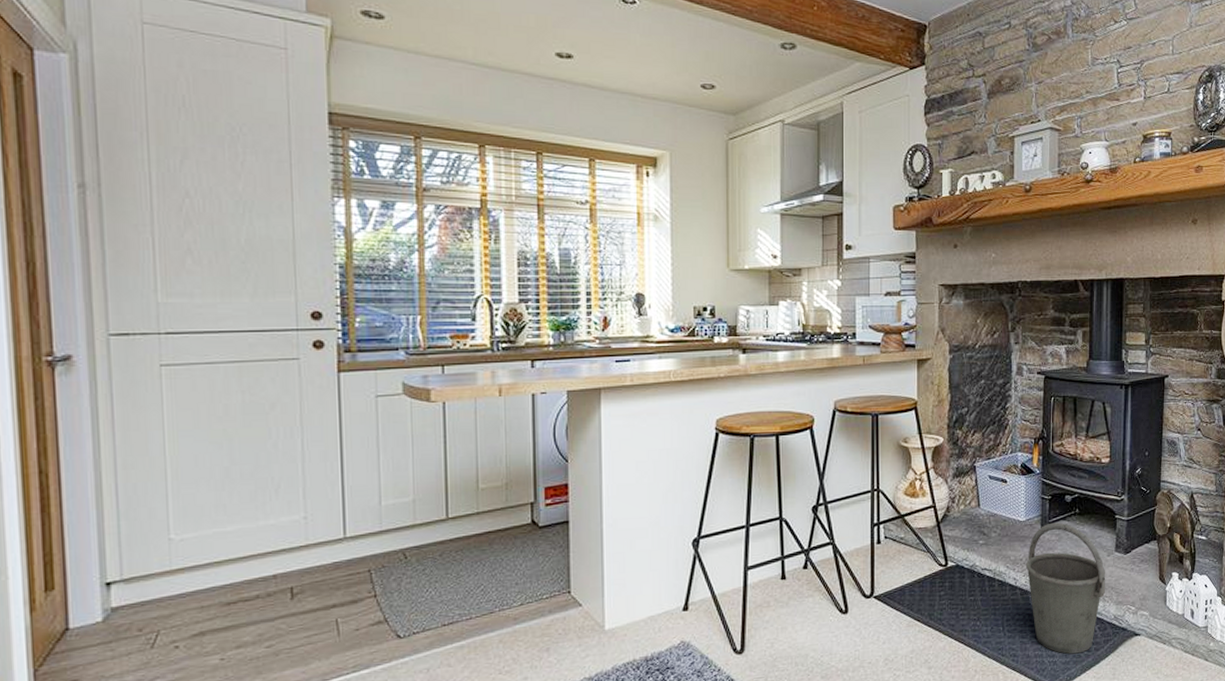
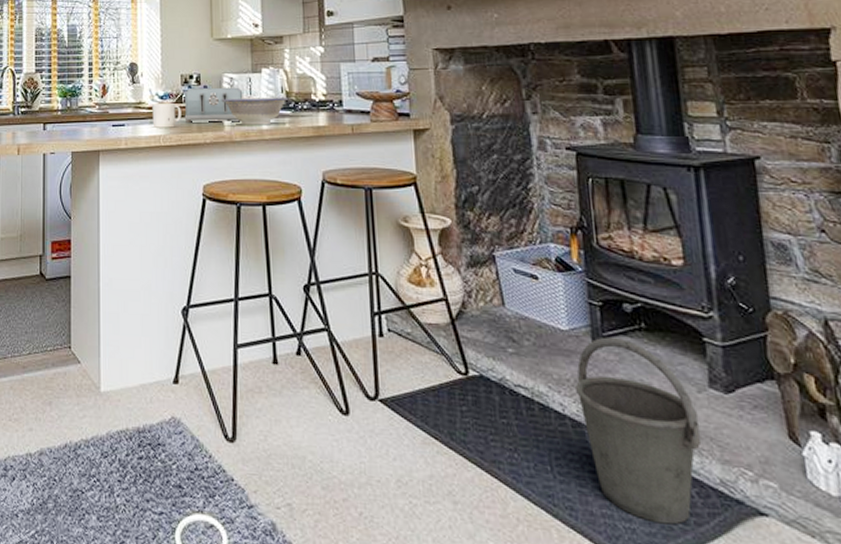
mug: none [661,337,694,363] -> present [152,103,182,128]
toaster: none [697,320,759,356] -> present [184,87,243,122]
bowl: none [737,330,805,358] -> present [221,97,289,125]

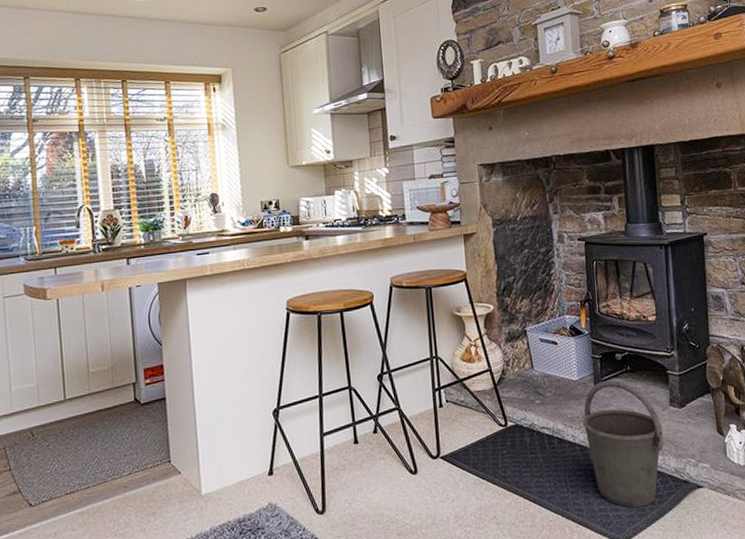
mug: present [152,103,182,128] -> none [235,229,263,253]
toaster: present [184,87,243,122] -> none [265,209,319,245]
bowl: present [221,97,289,125] -> none [299,215,360,243]

